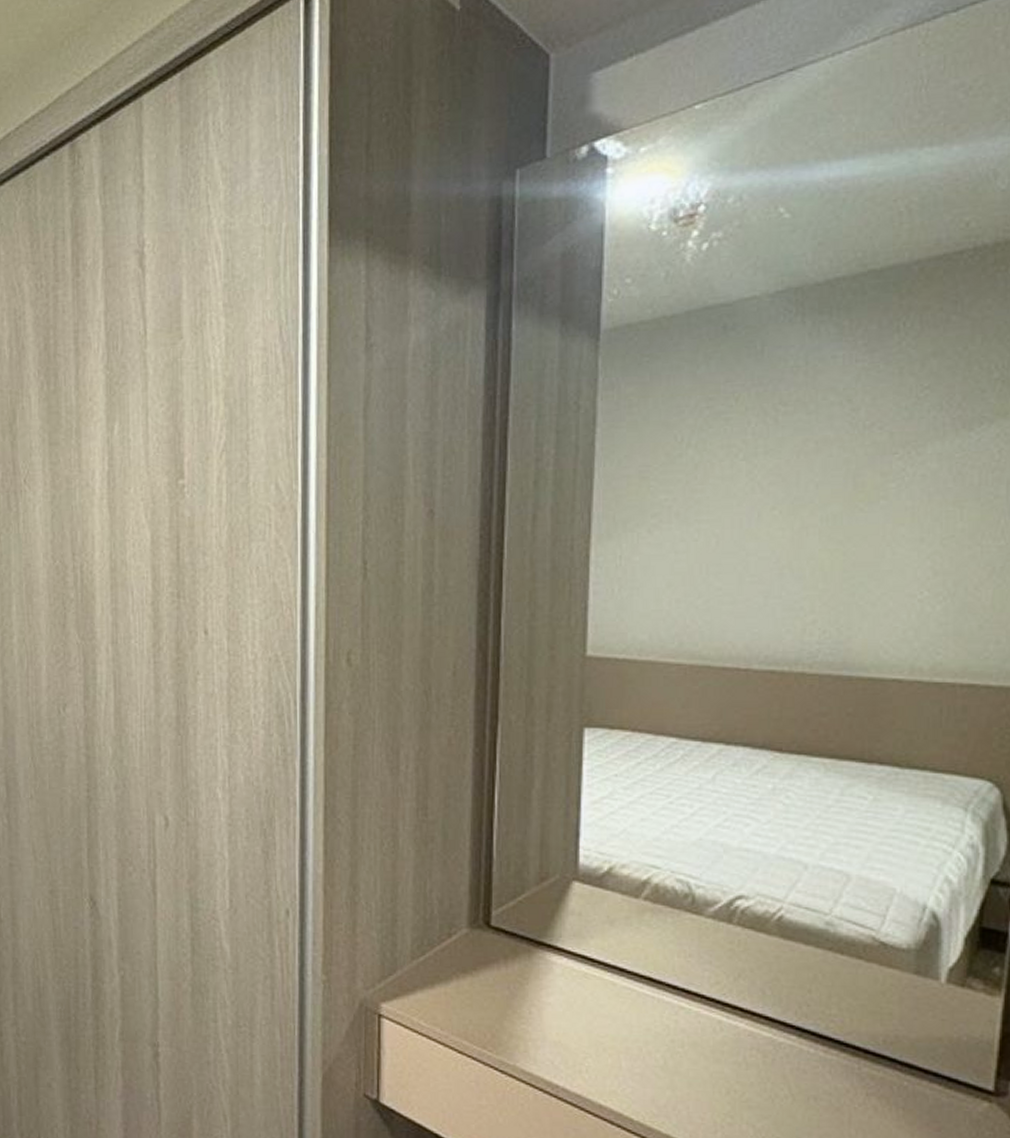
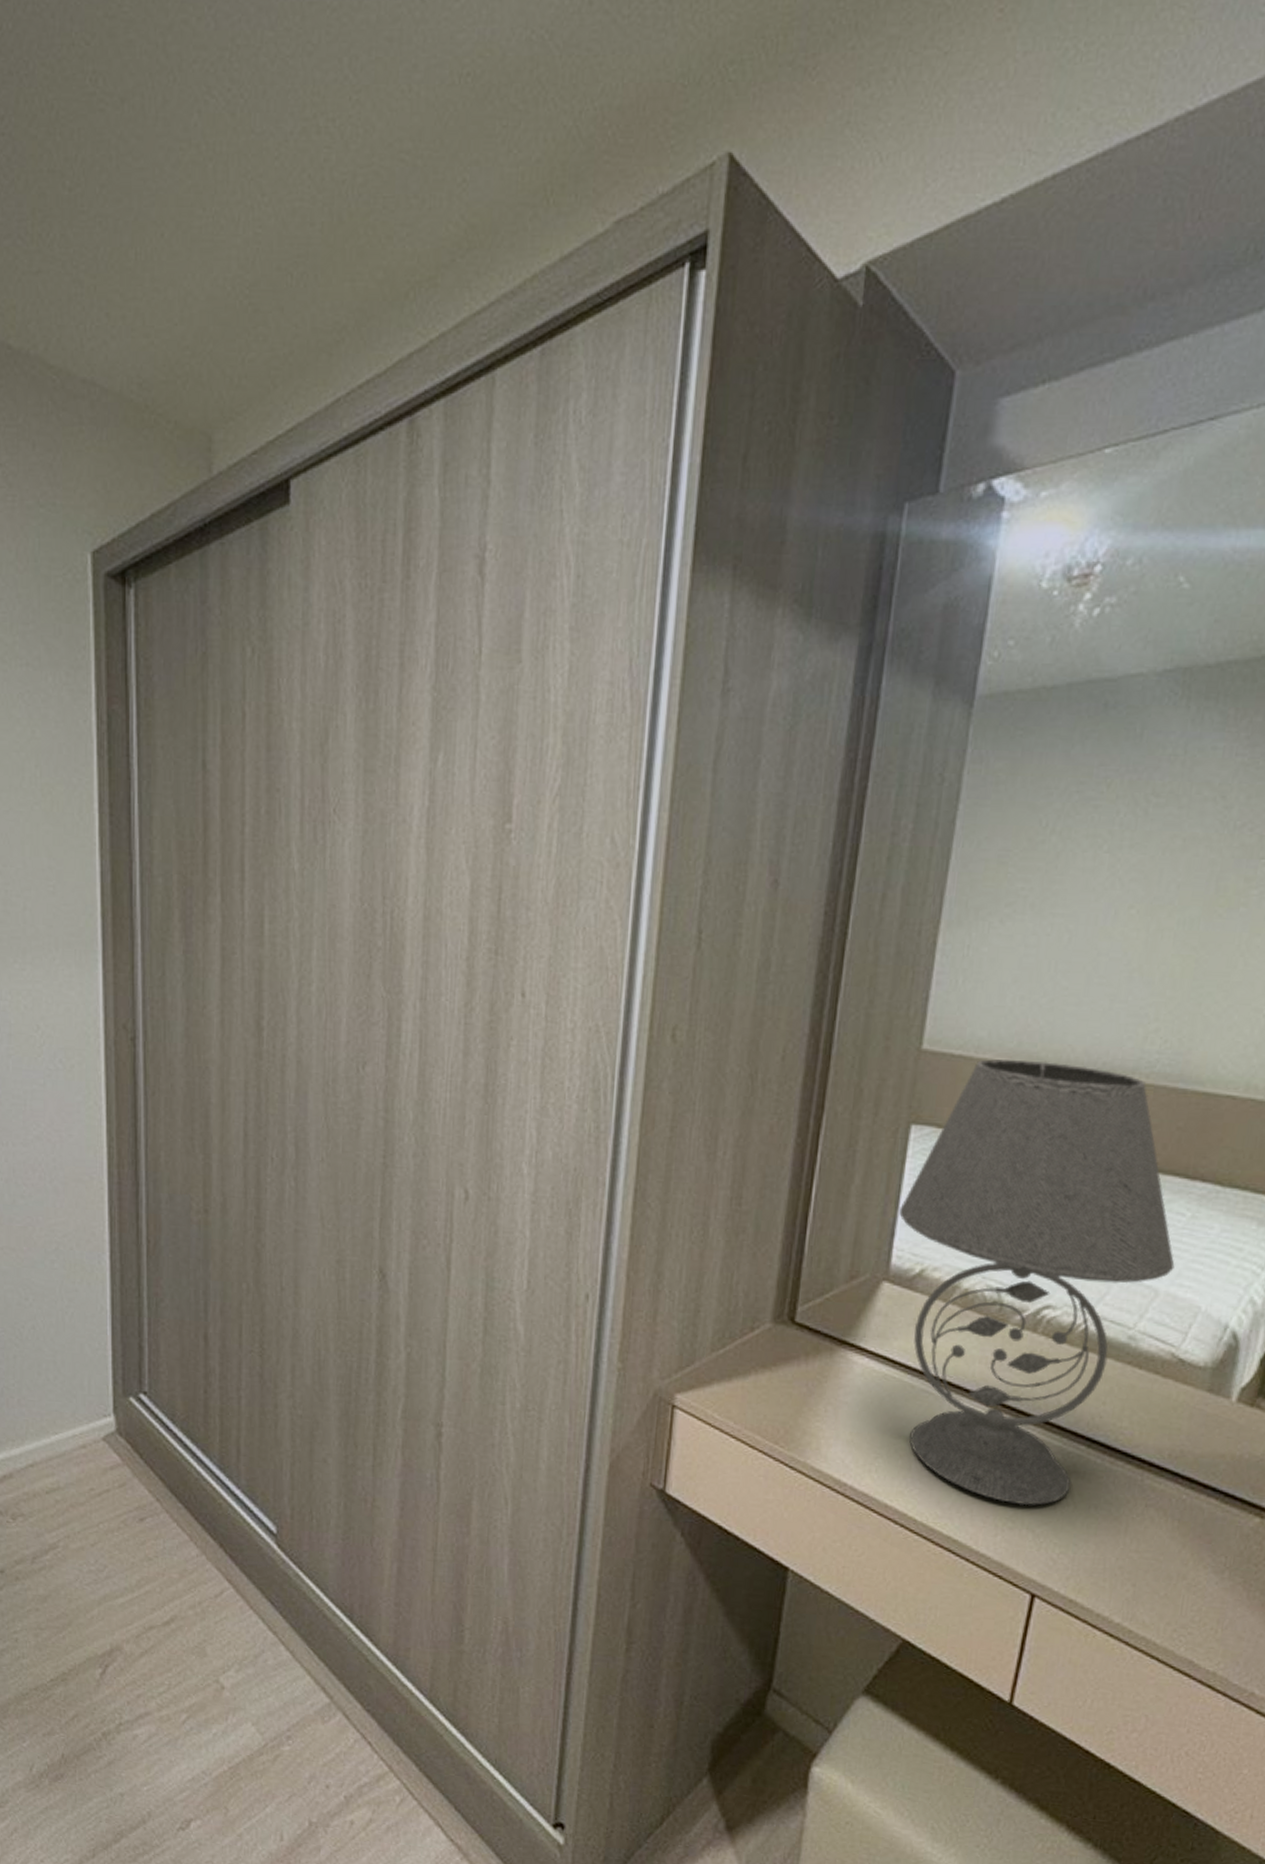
table lamp: none [582,658,863,1100] -> present [899,1058,1175,1506]

